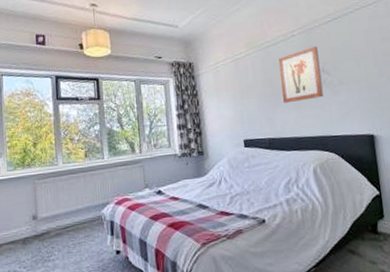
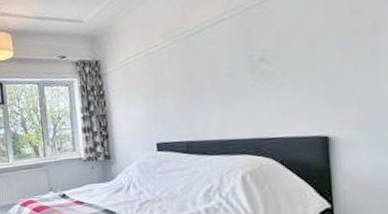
wall art: present [279,46,324,104] -> none [203,30,260,102]

